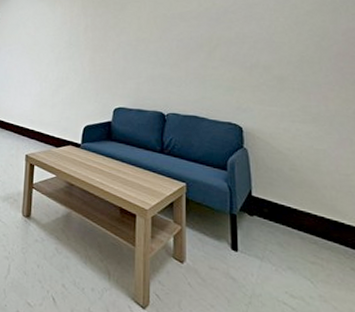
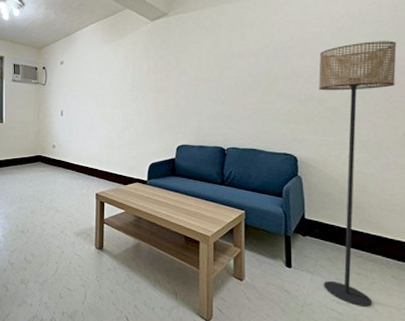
floor lamp: none [264,10,346,303] -> present [319,41,397,307]

